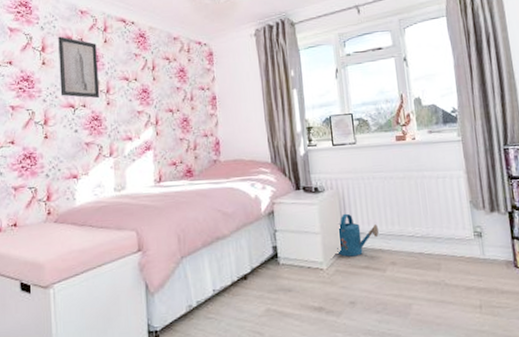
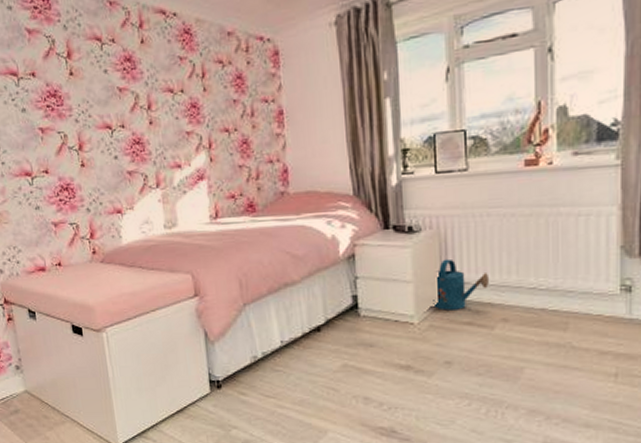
wall art: present [58,36,100,99] -> none [85,37,141,117]

